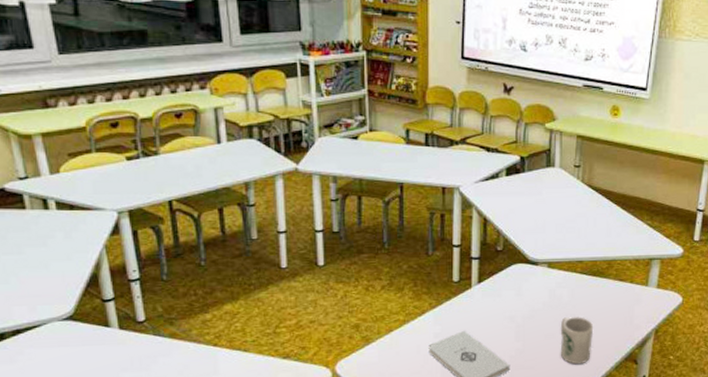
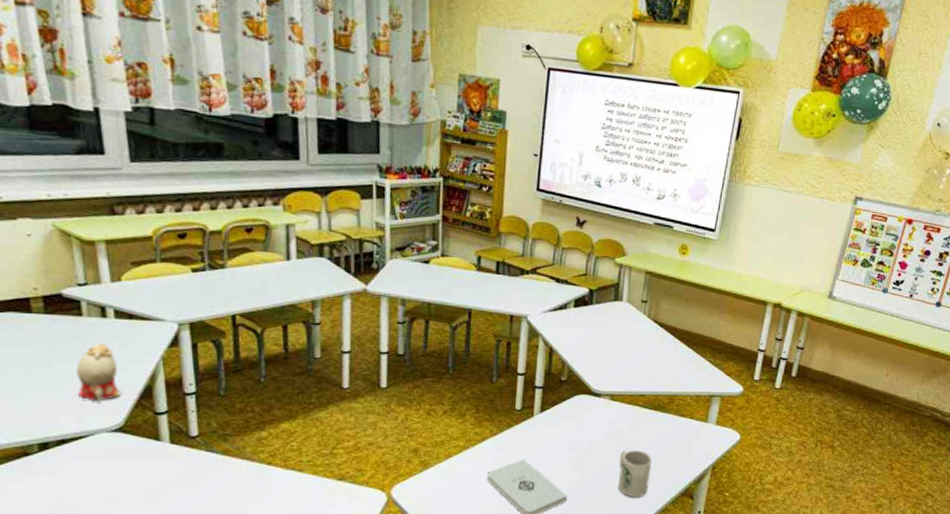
stuffed toy: none [24,235,69,293] -> present [76,343,121,403]

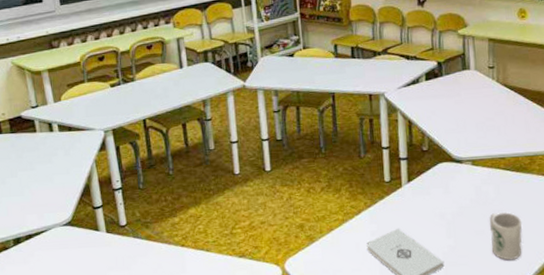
stuffed toy: present [76,343,121,403] -> none [35,153,68,202]

